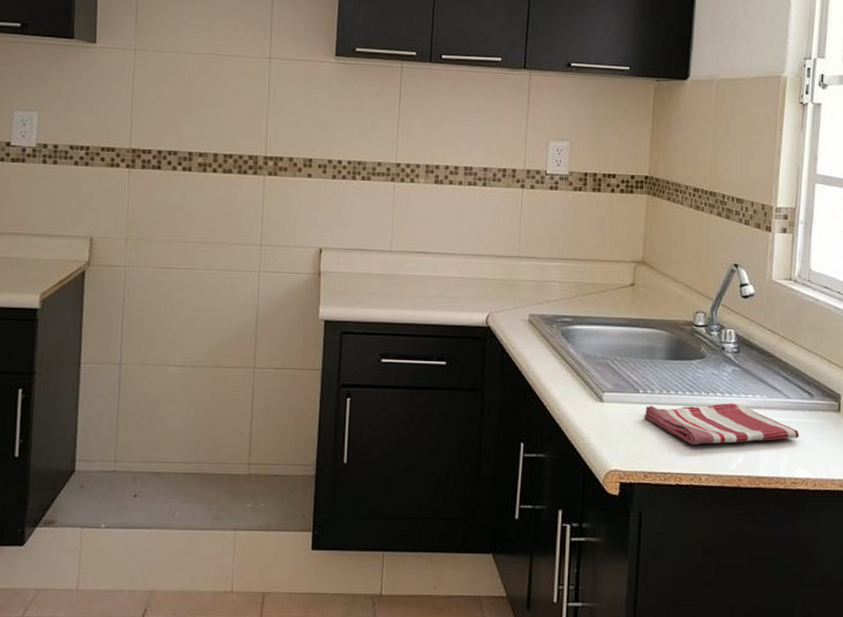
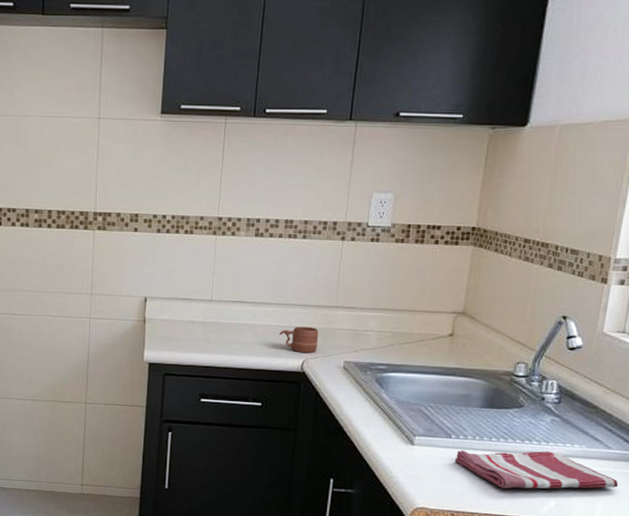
mug: none [462,277,503,307] -> present [279,326,319,354]

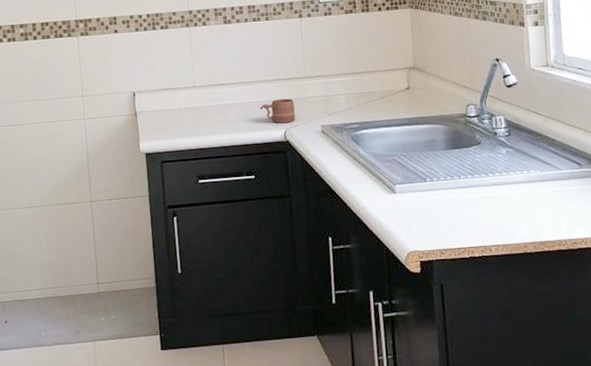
dish towel: present [454,450,619,489] -> none [433,180,574,221]

